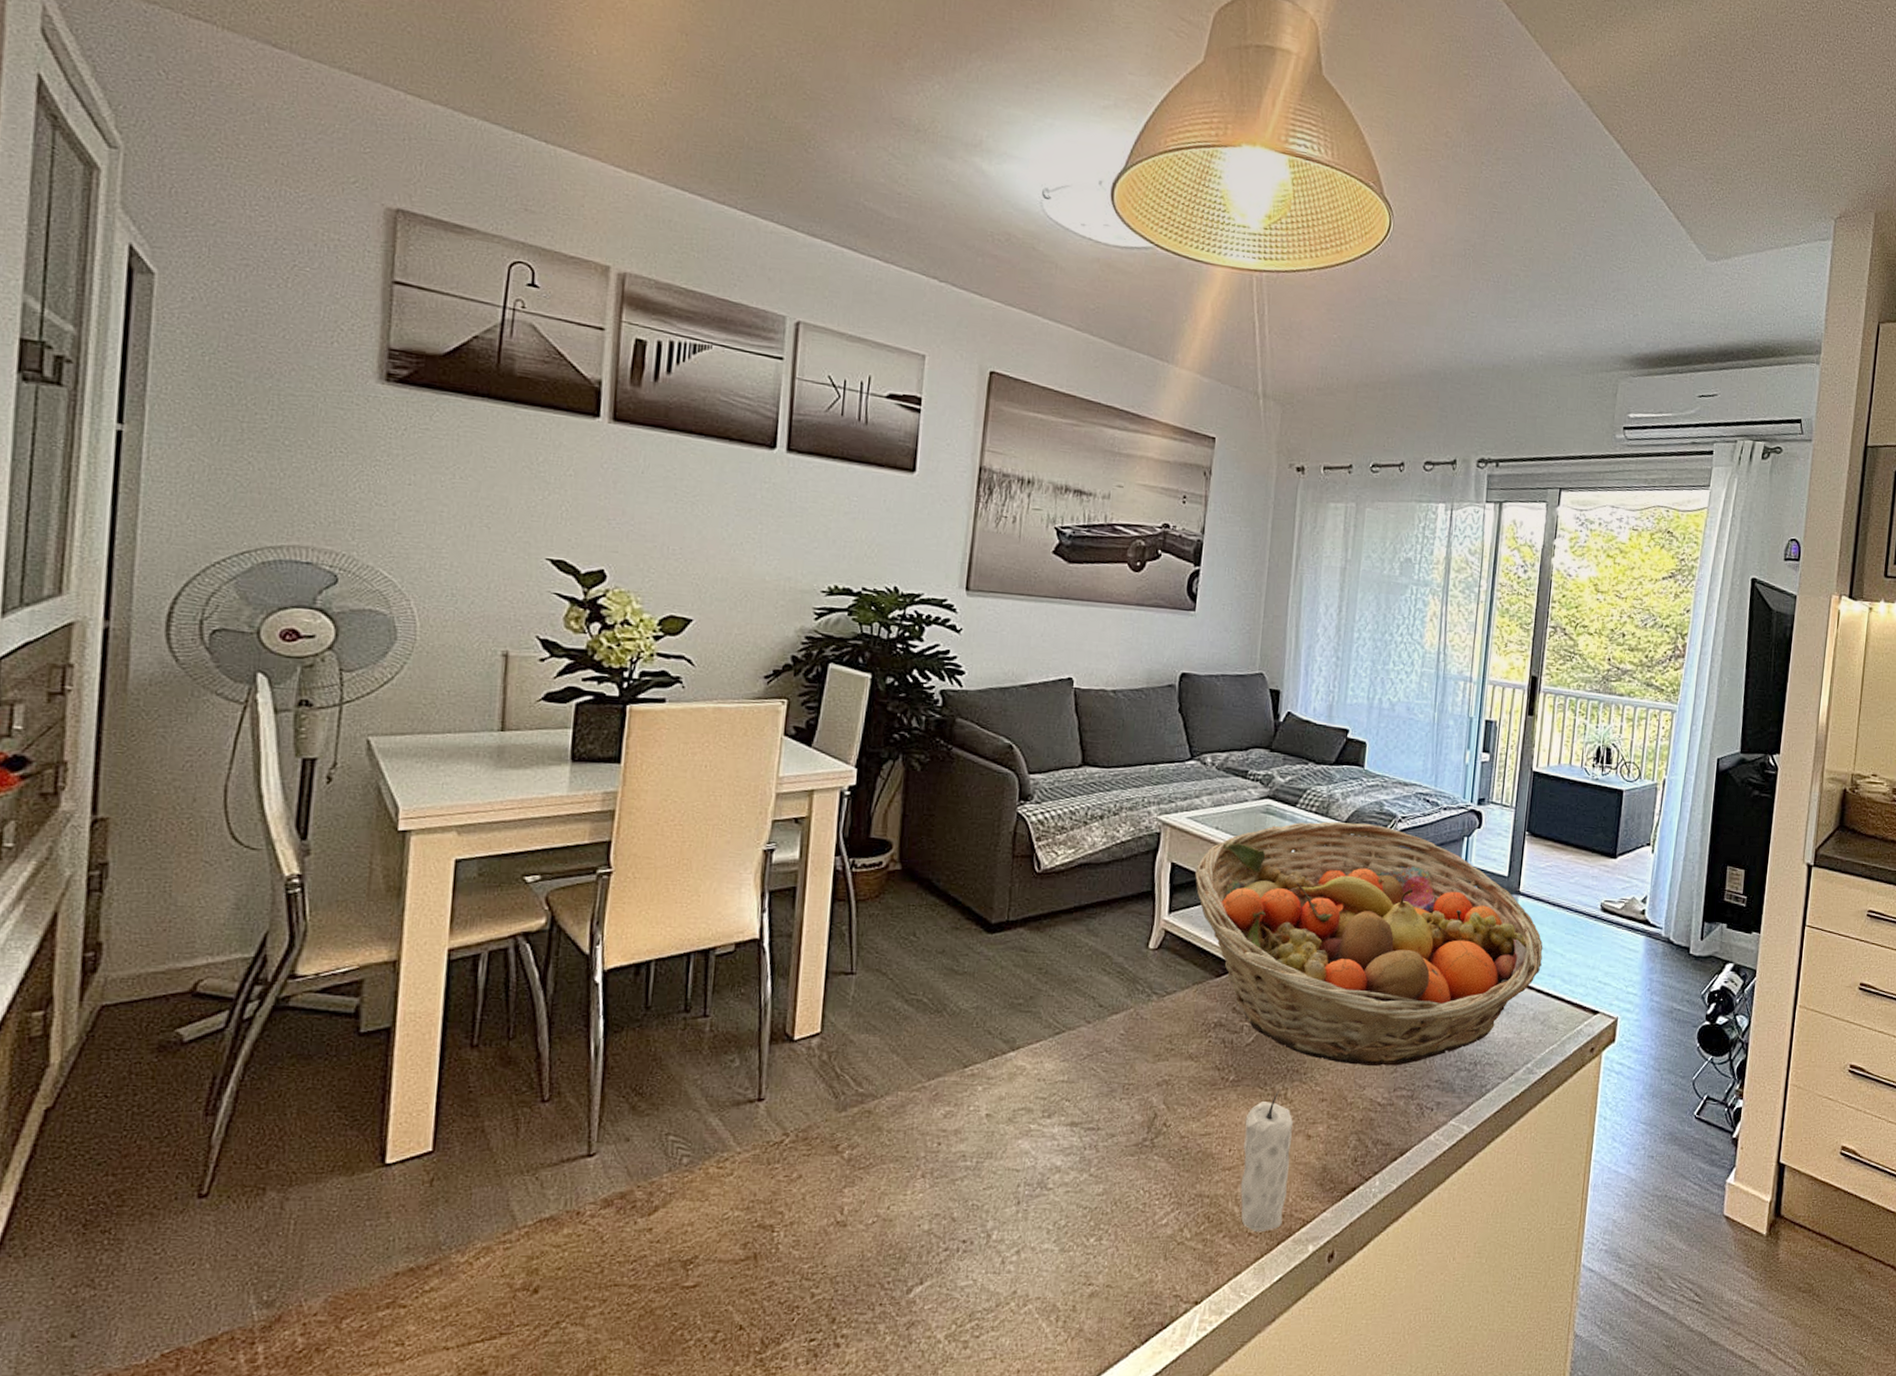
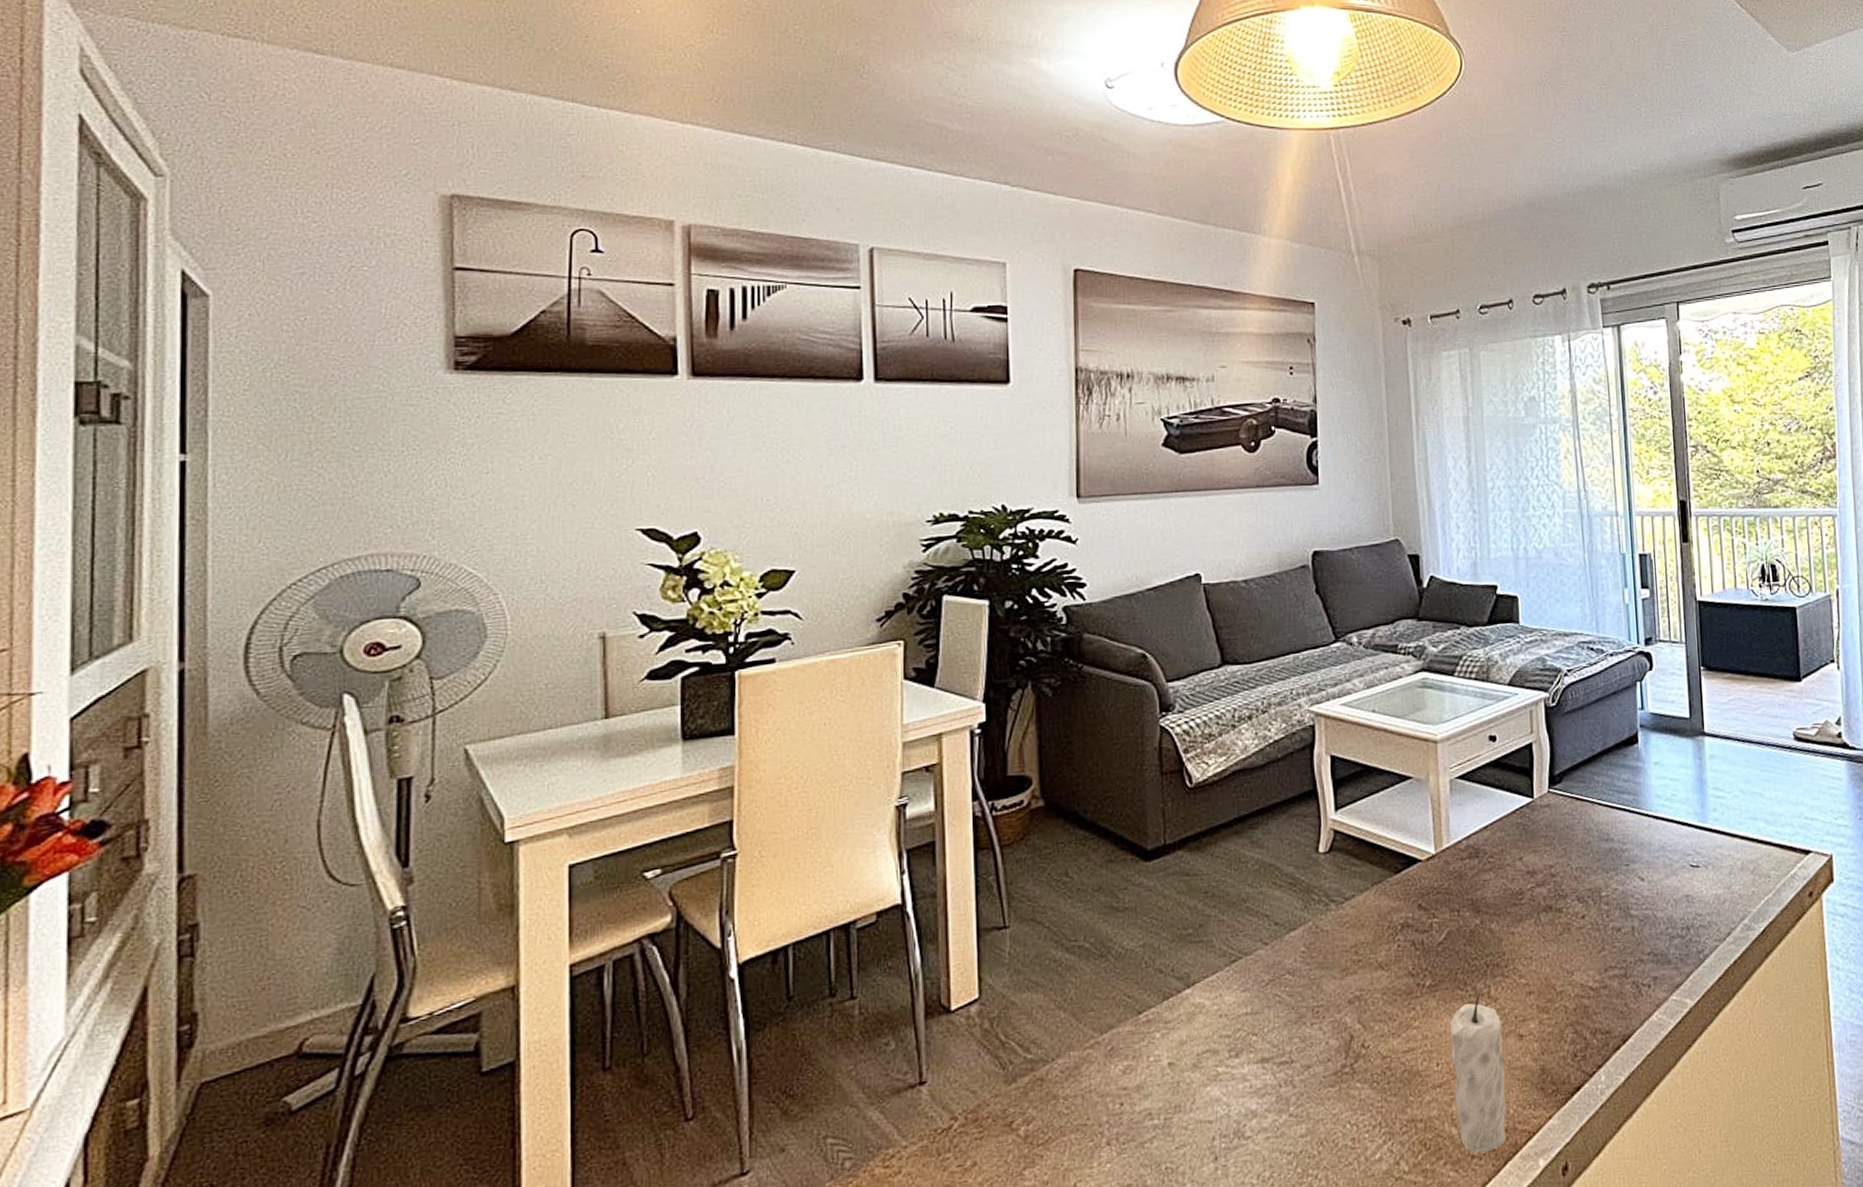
fruit basket: present [1195,821,1543,1067] -> none [1357,682,1741,949]

